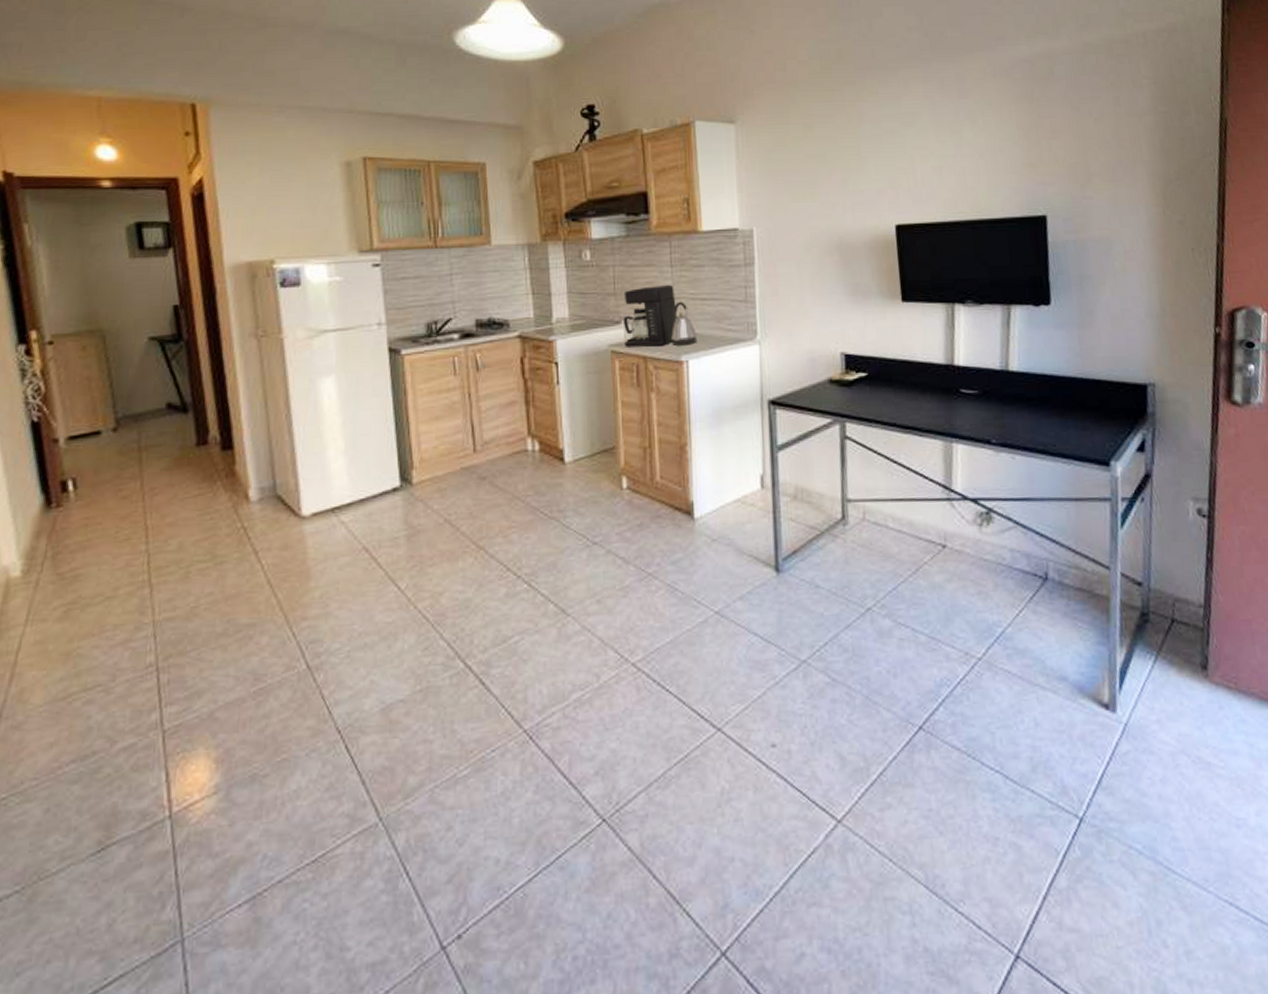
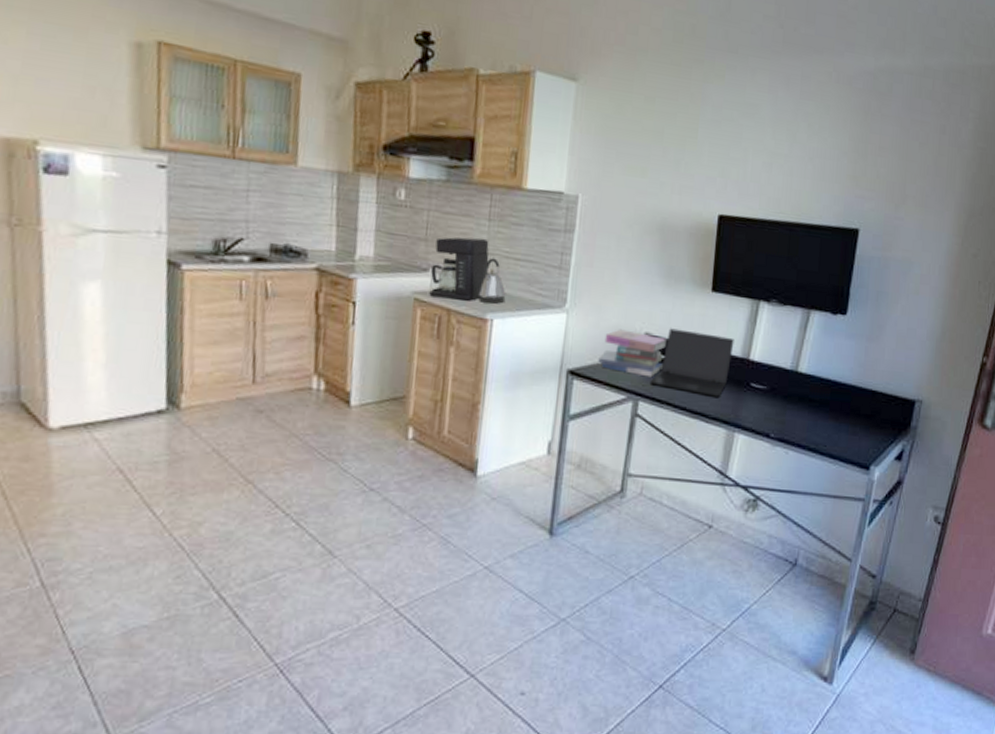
books: none [797,352,866,398] -> present [598,329,668,378]
laptop: none [853,344,935,410] -> present [650,328,734,399]

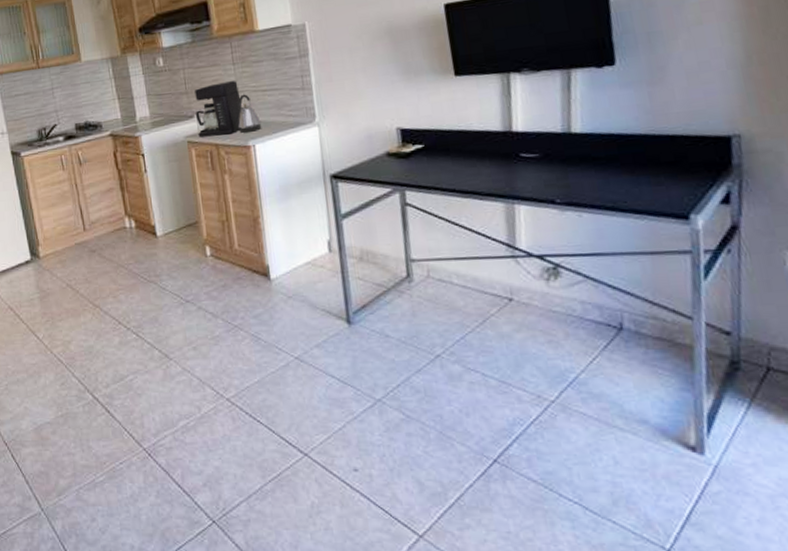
books: present [598,329,668,378] -> none [357,128,422,168]
laptop: present [650,328,734,399] -> none [412,114,493,175]

